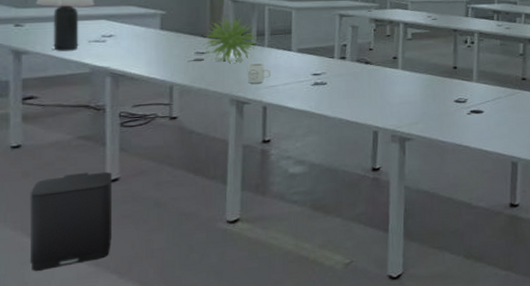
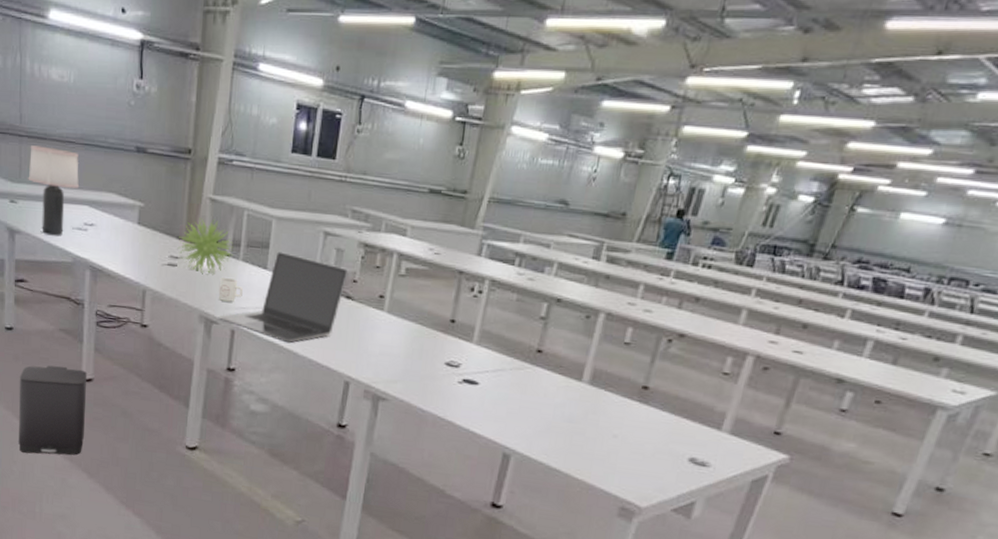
laptop: none [249,35,365,108] -> present [218,251,349,343]

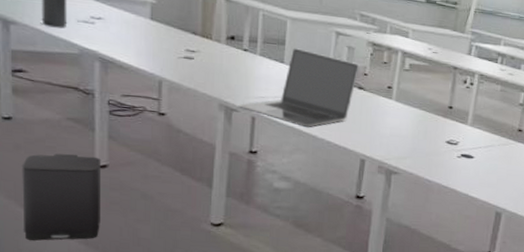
plant: present [177,218,233,275] -> none [193,16,250,68]
mug: present [218,278,243,302] -> none [237,70,261,92]

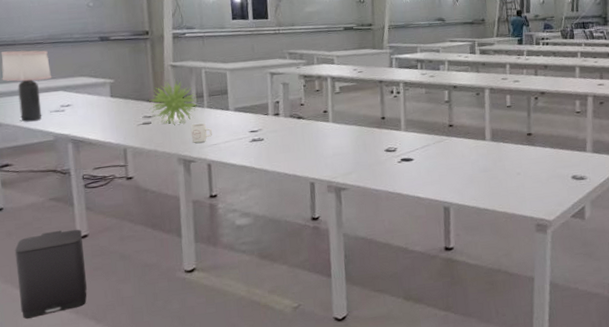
plant: none [193,16,250,68] -> present [149,80,198,126]
mug: none [237,70,261,92] -> present [190,123,212,143]
laptop: present [238,48,360,127] -> none [194,94,296,163]

